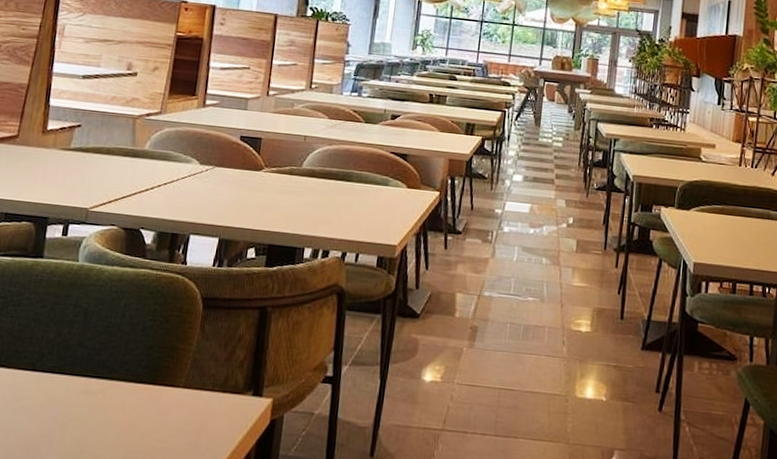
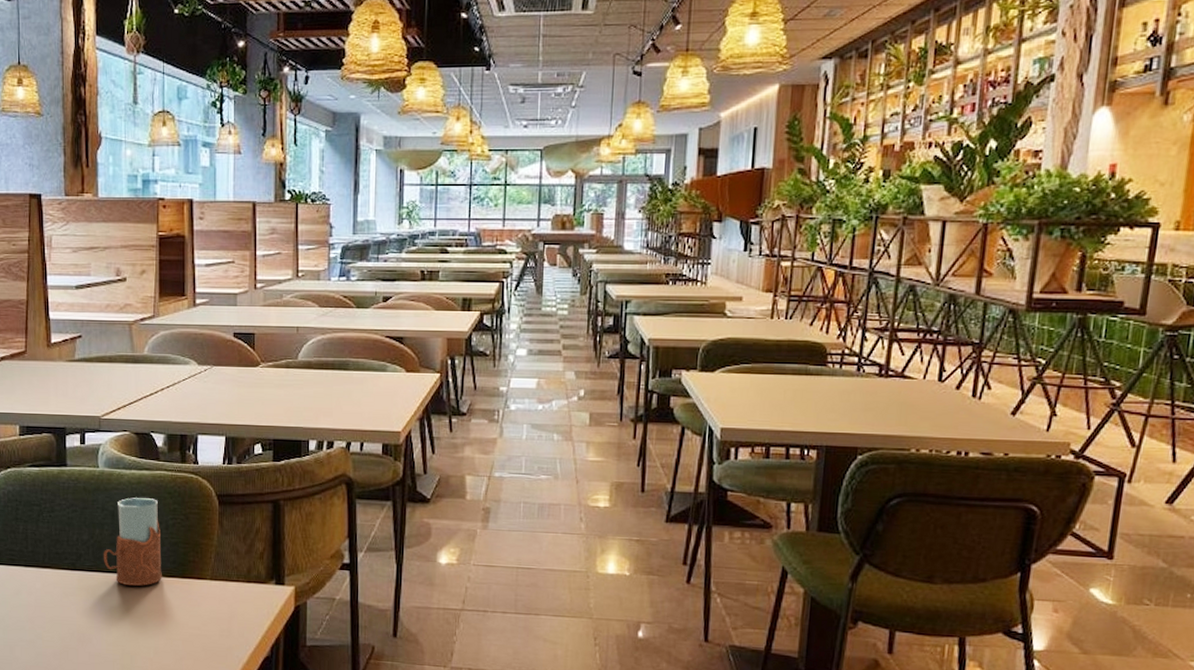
drinking glass: none [67,295,138,392] -> present [103,498,162,586]

